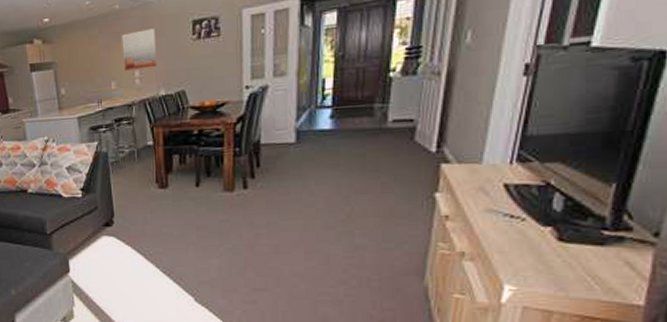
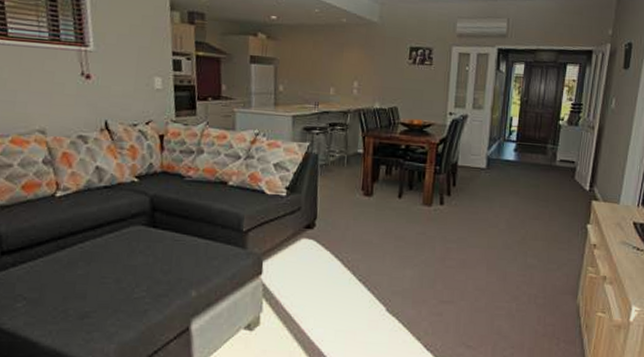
wall art: present [122,28,158,71] -> none [344,45,376,82]

